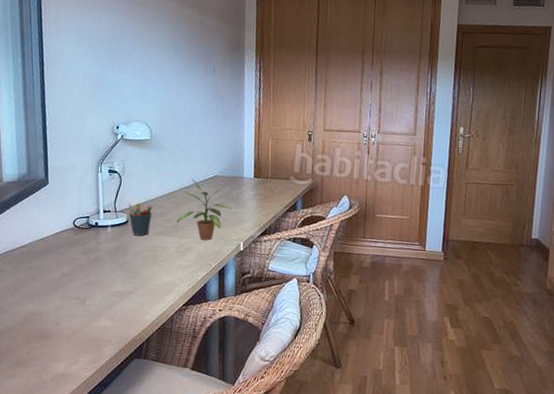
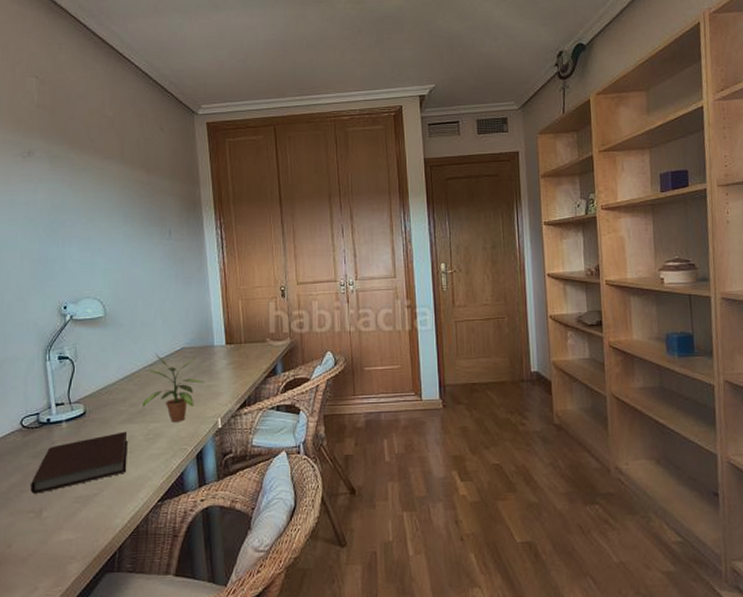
notebook: none [78,242,162,285] -> present [31,431,128,494]
pen holder: present [128,203,152,236] -> none [84,390,113,428]

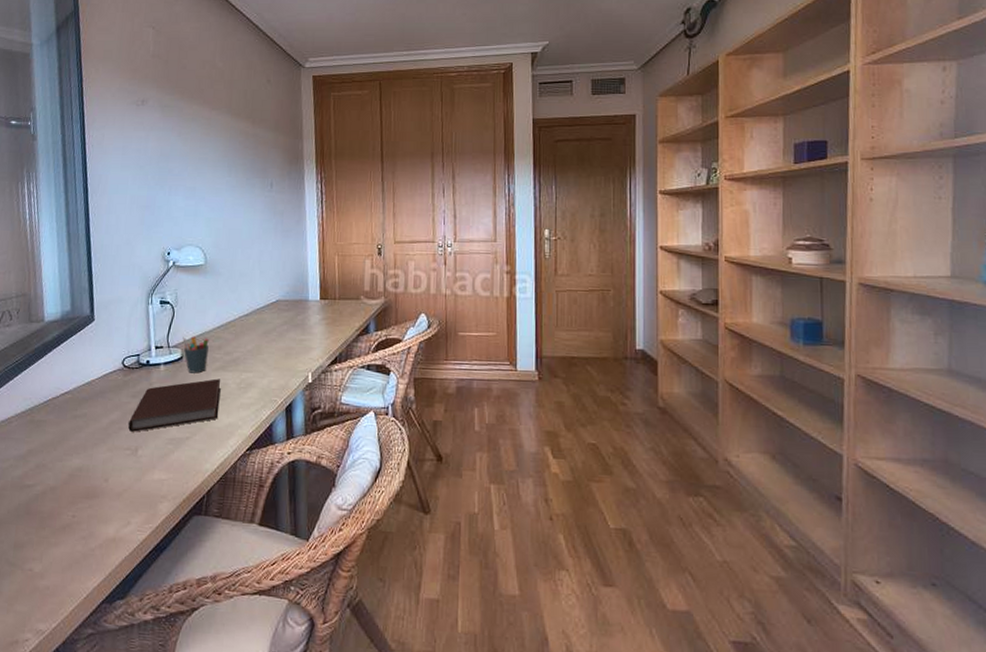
pen holder: none [84,390,113,428] -> present [182,336,209,373]
potted plant: present [142,352,205,422] -> none [236,303,298,374]

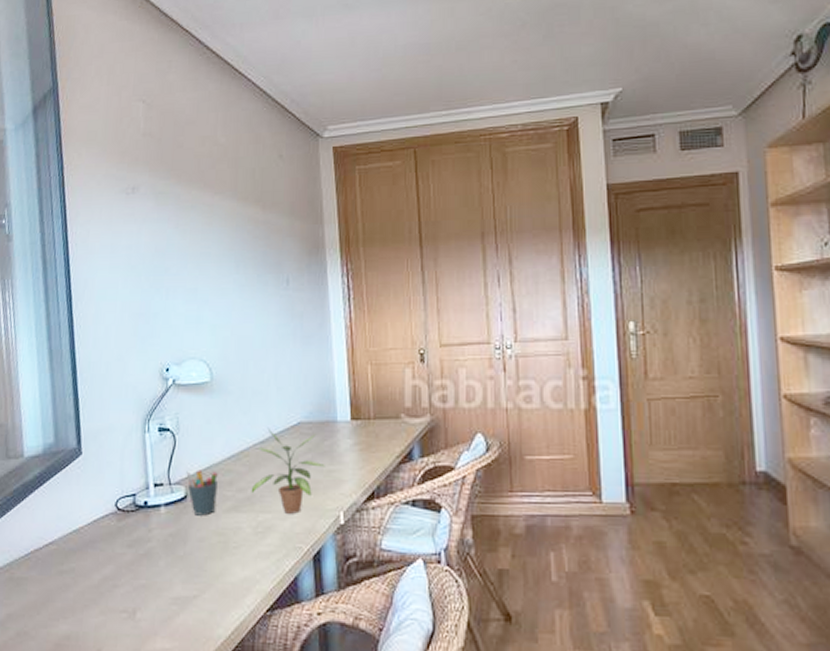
notebook: present [128,378,221,432] -> none [124,522,233,590]
potted plant: none [236,303,298,374] -> present [251,427,325,514]

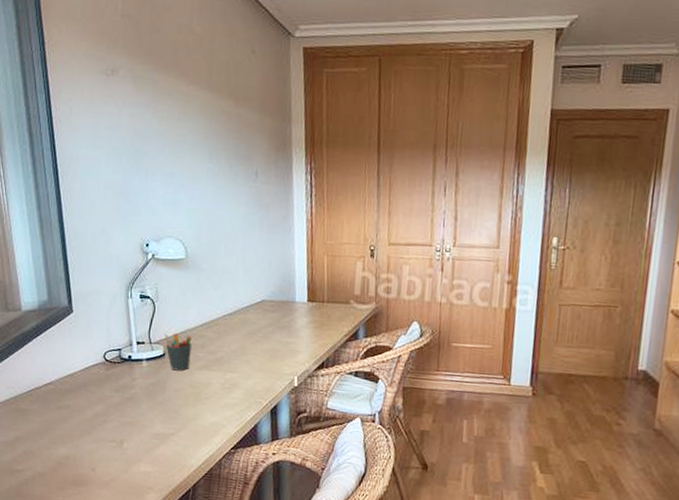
potted plant: present [251,427,325,514] -> none [220,302,284,375]

